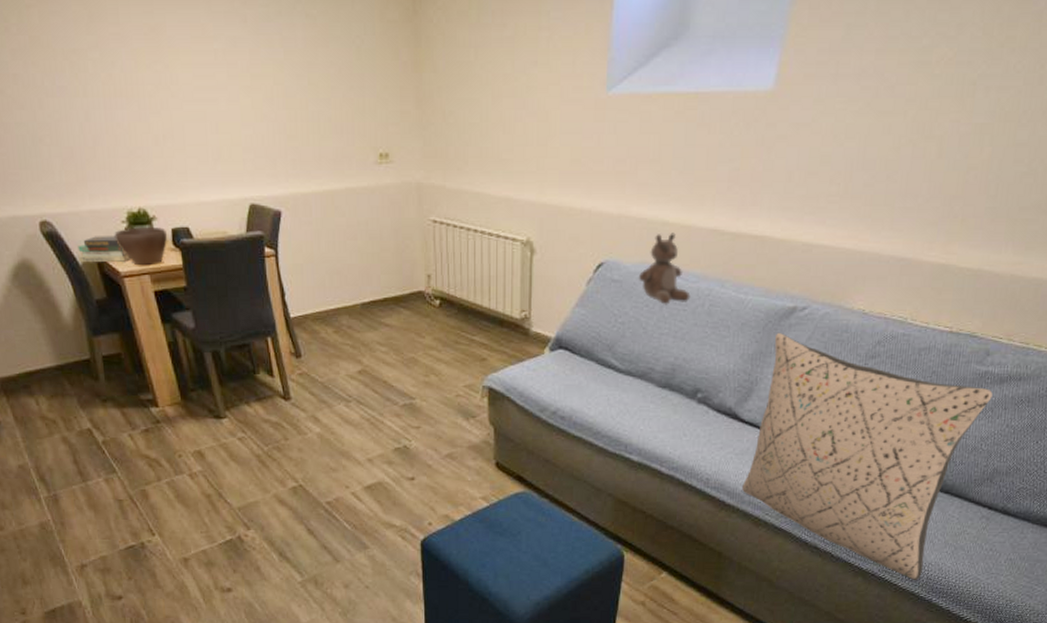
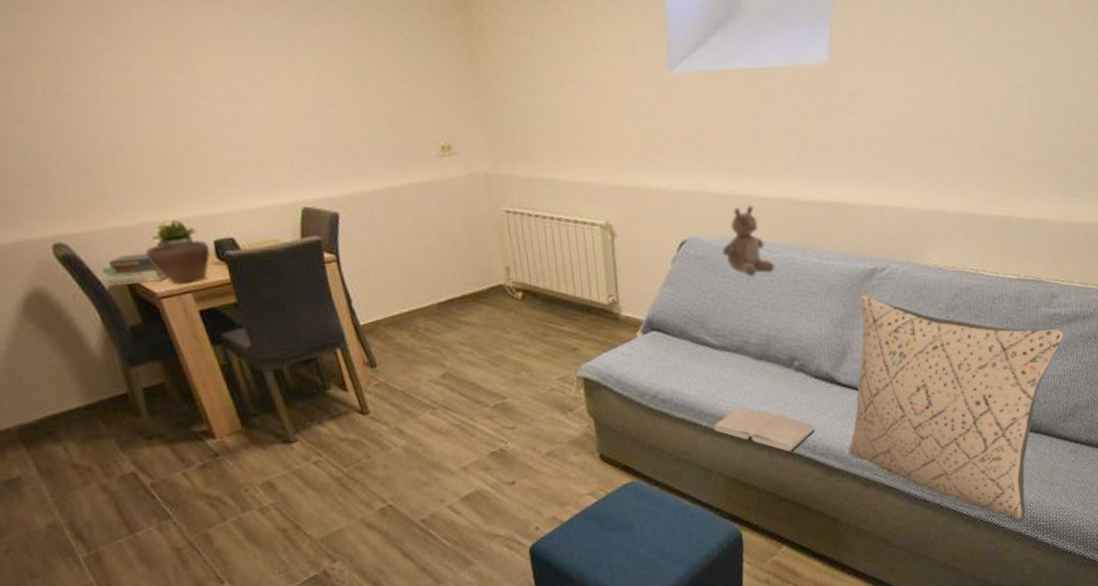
hardback book: none [607,431,711,484] -> present [712,406,816,454]

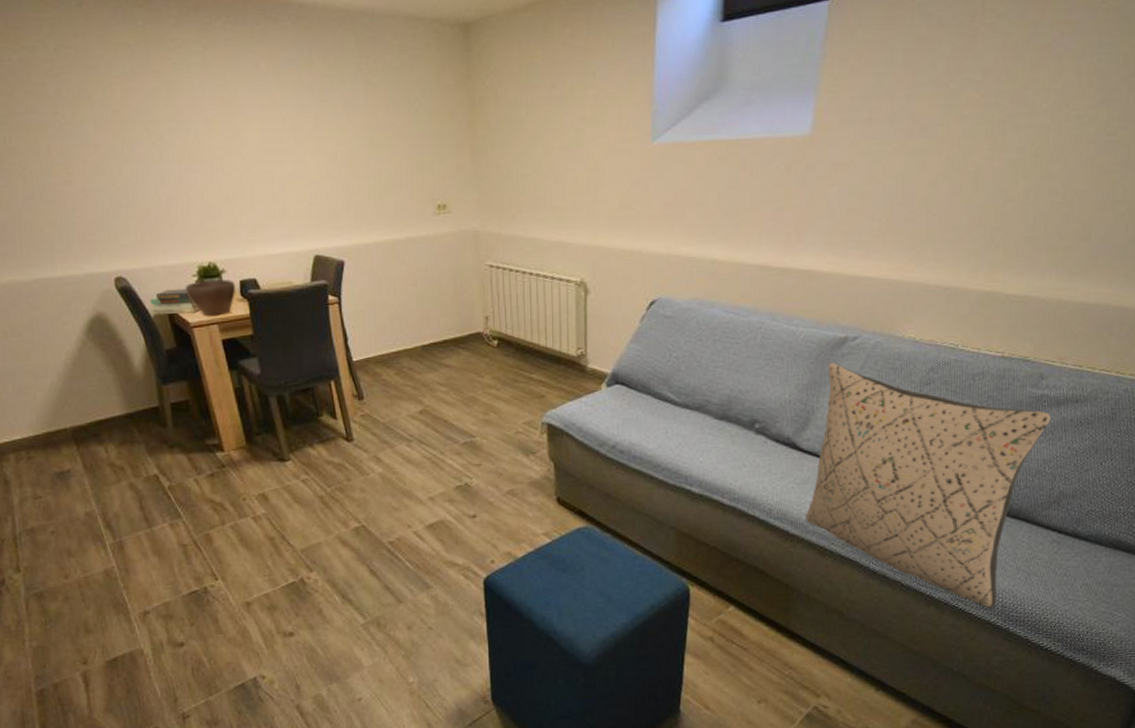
hardback book: present [712,406,816,454] -> none [668,463,773,515]
stuffed animal: present [721,205,775,278] -> none [690,270,743,339]

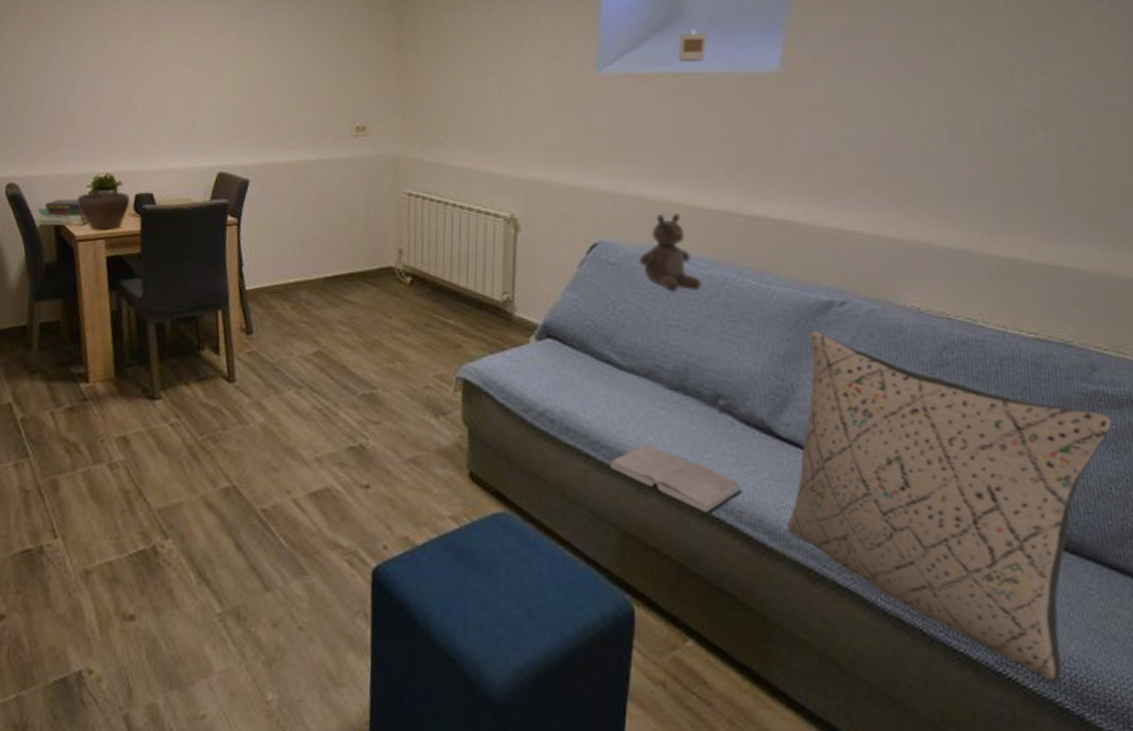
hardback book: none [668,463,773,515] -> present [608,443,743,516]
stuffed animal: none [690,270,743,339] -> present [638,213,702,293]
candle: none [724,97,749,129] -> present [679,29,707,62]

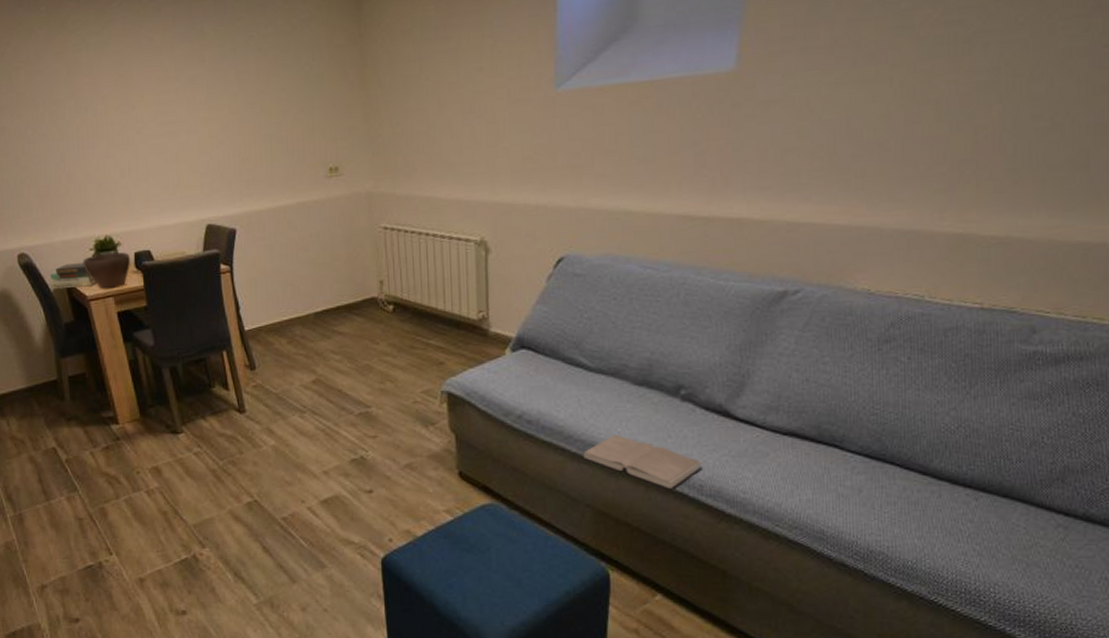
stuffed animal: present [638,213,702,293] -> none [602,221,663,297]
candle: present [679,29,707,62] -> none [635,35,663,71]
pillow: present [787,331,1112,682] -> none [744,320,1048,605]

